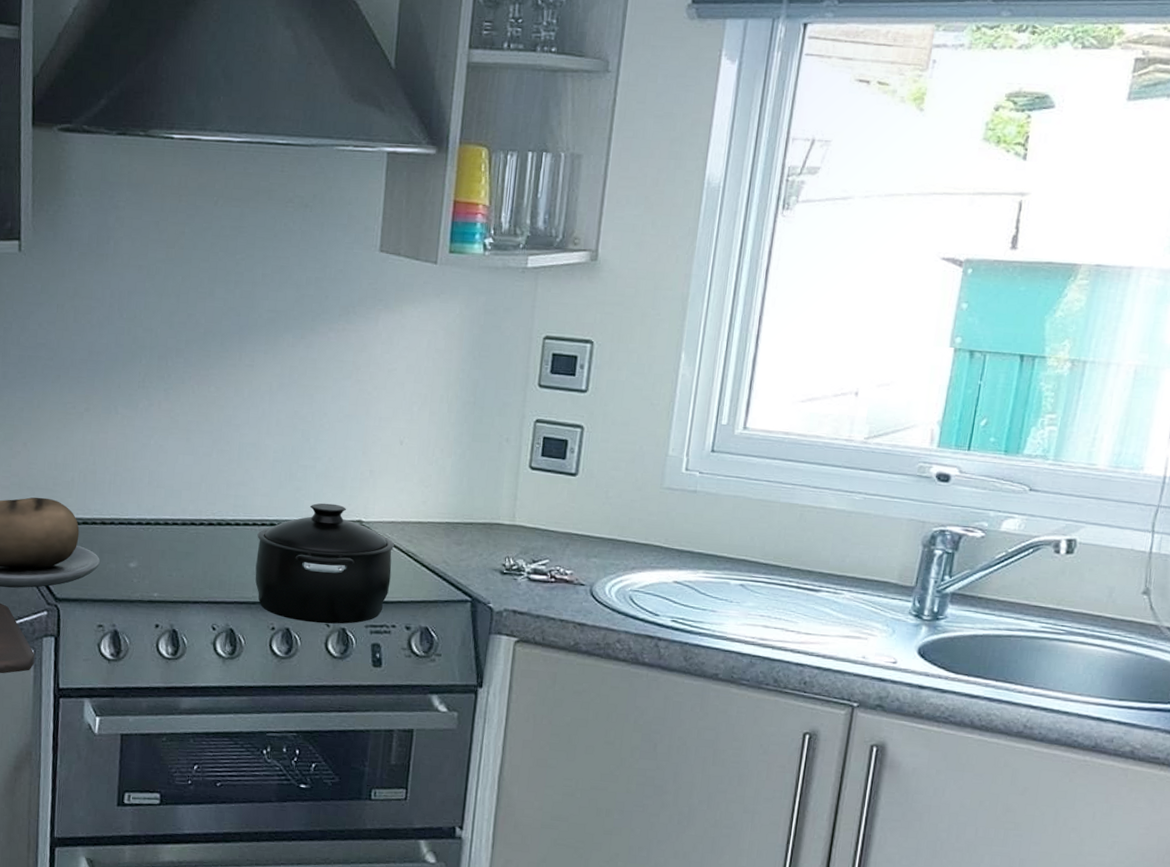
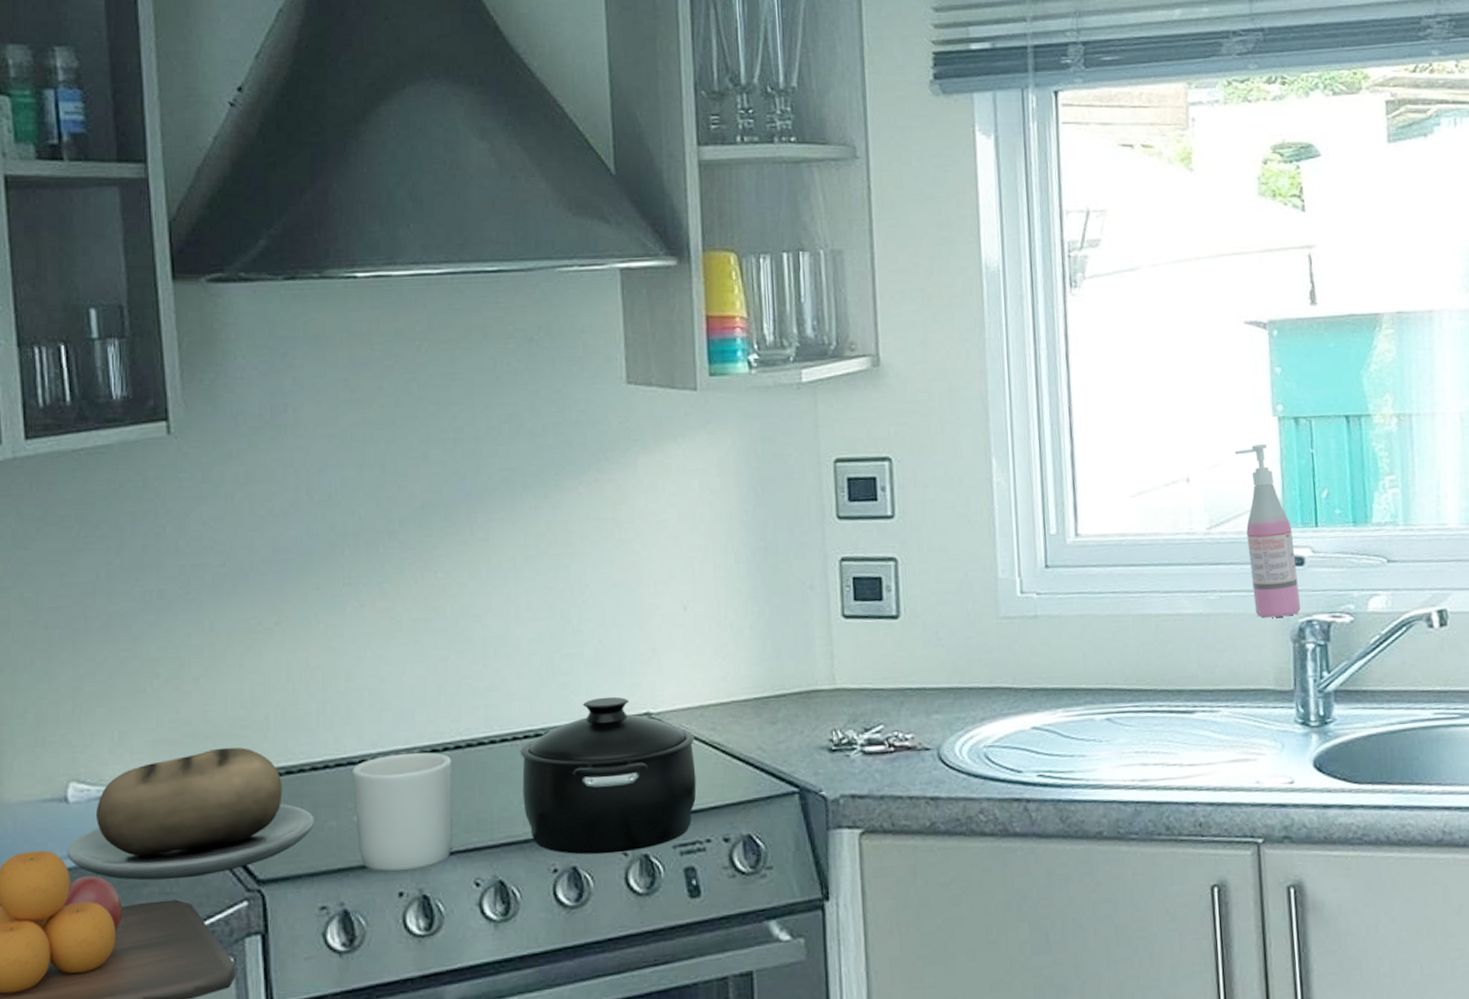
mug: none [129,521,205,610] -> present [353,752,453,872]
soap dispenser: none [894,370,945,524] -> present [1234,444,1301,618]

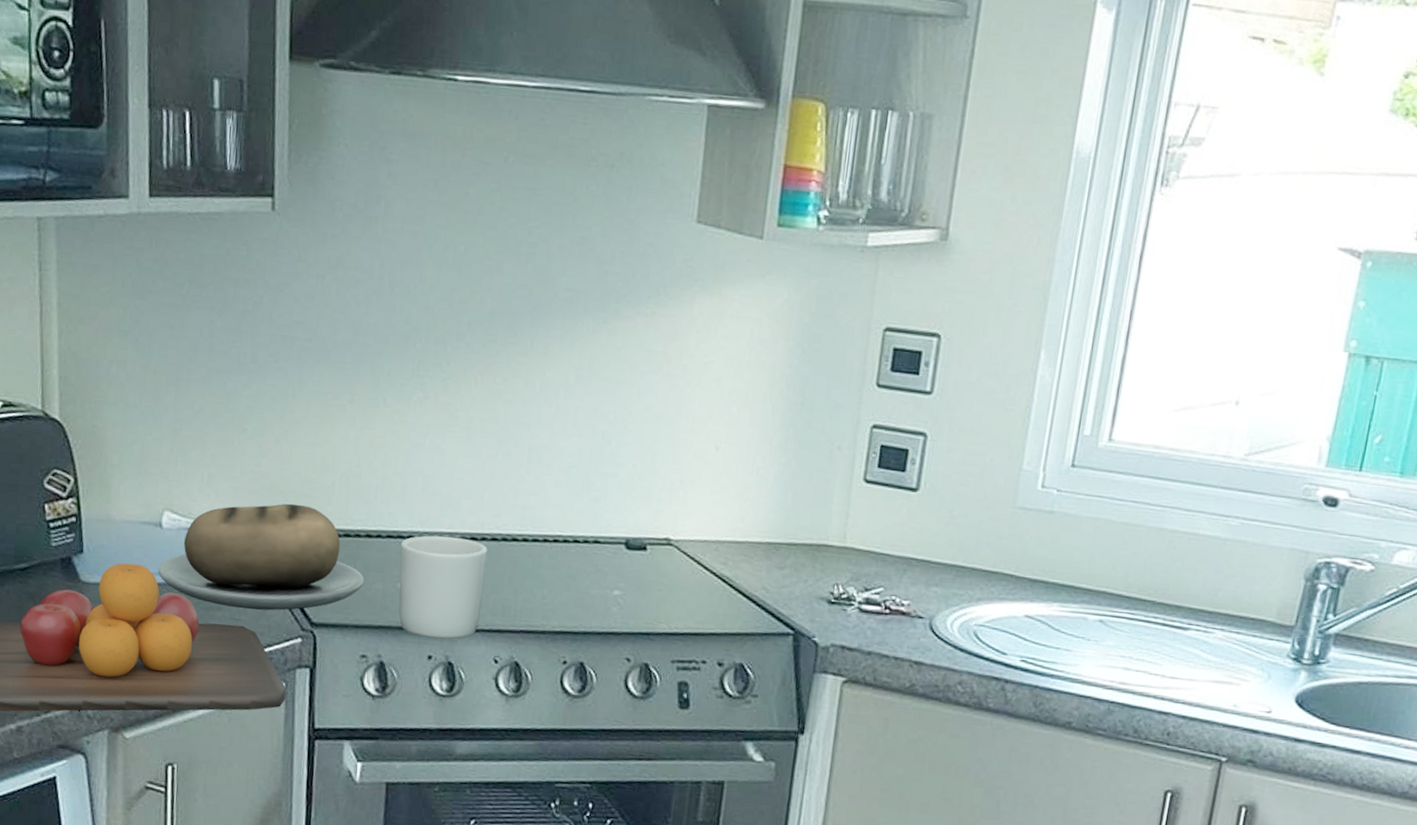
saucepan: present [520,696,697,855] -> none [545,517,708,659]
soap dispenser: present [1234,444,1301,618] -> none [1274,378,1334,555]

